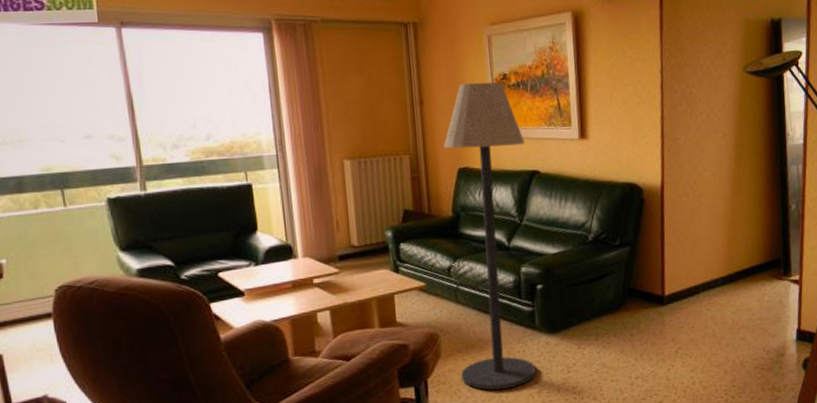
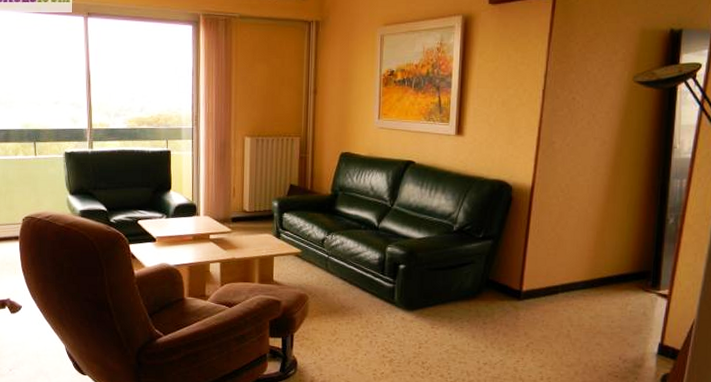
floor lamp: present [444,82,536,390] -> none [323,77,404,354]

